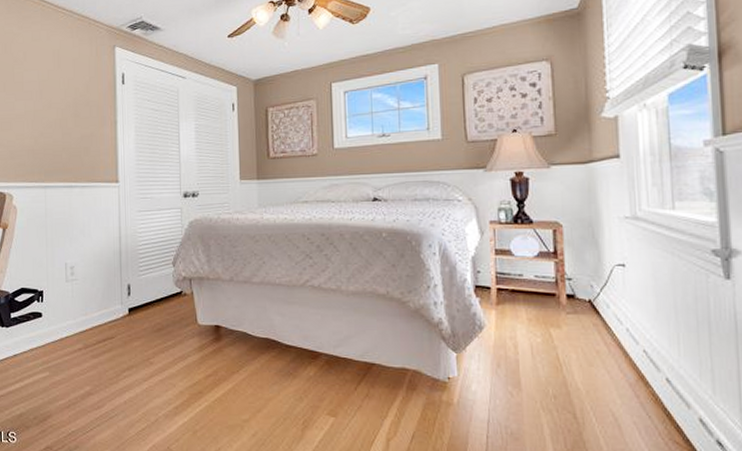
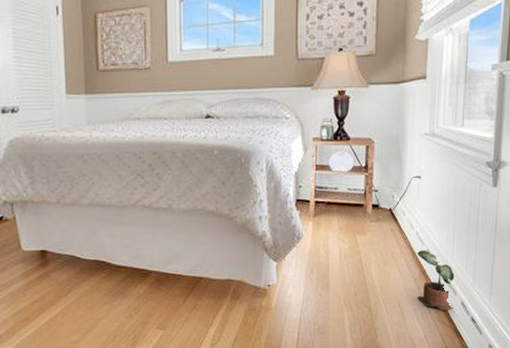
potted plant: none [631,350,689,427] -> present [417,250,455,311]

